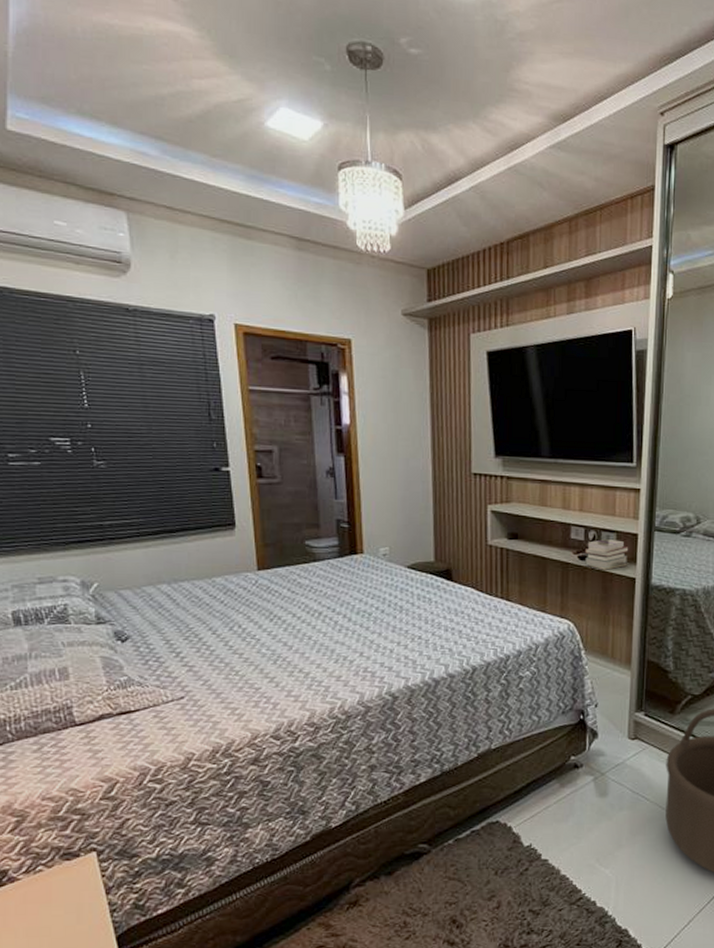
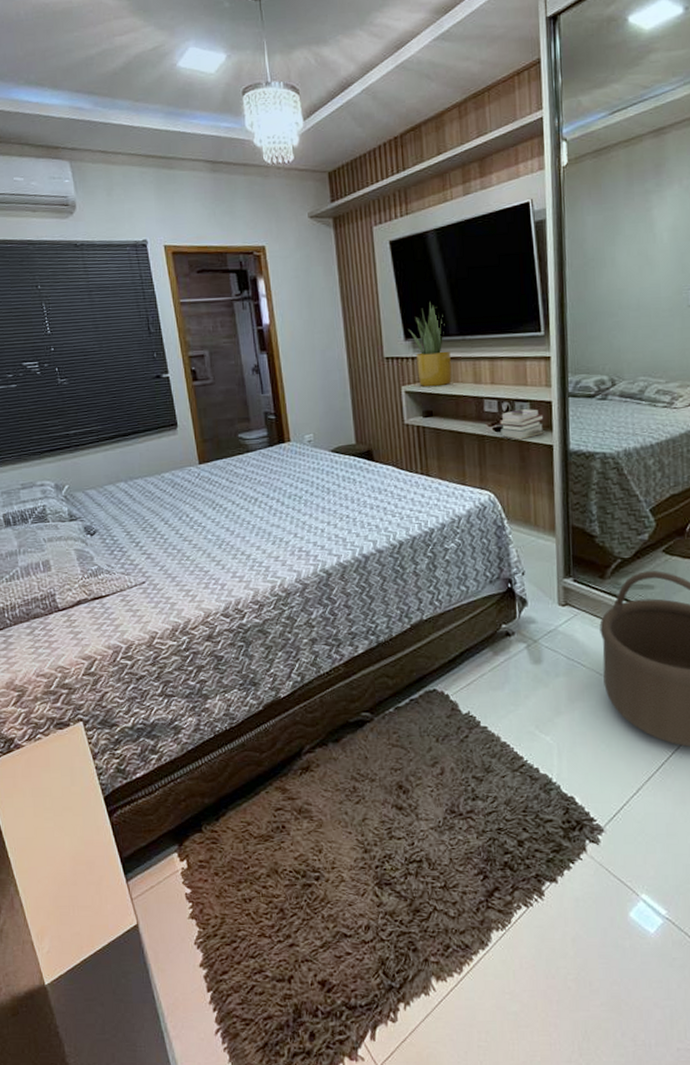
planter: none [500,419,541,509] -> present [409,301,452,387]

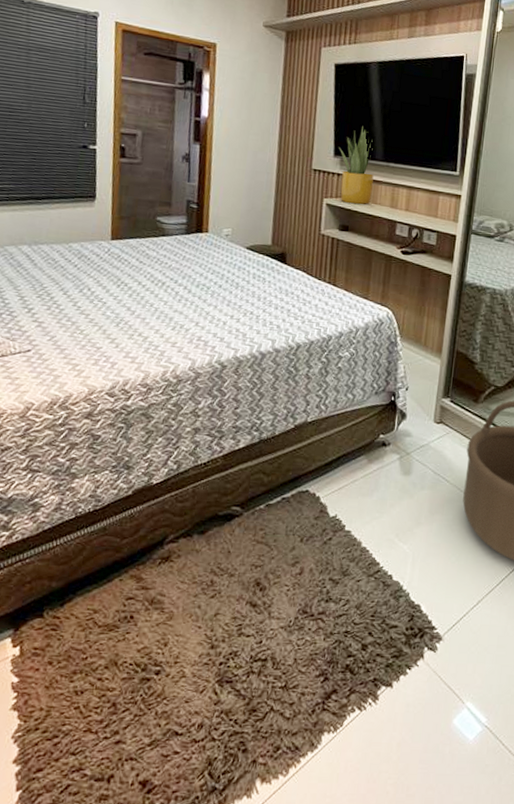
books: present [499,408,544,440] -> none [407,237,447,266]

